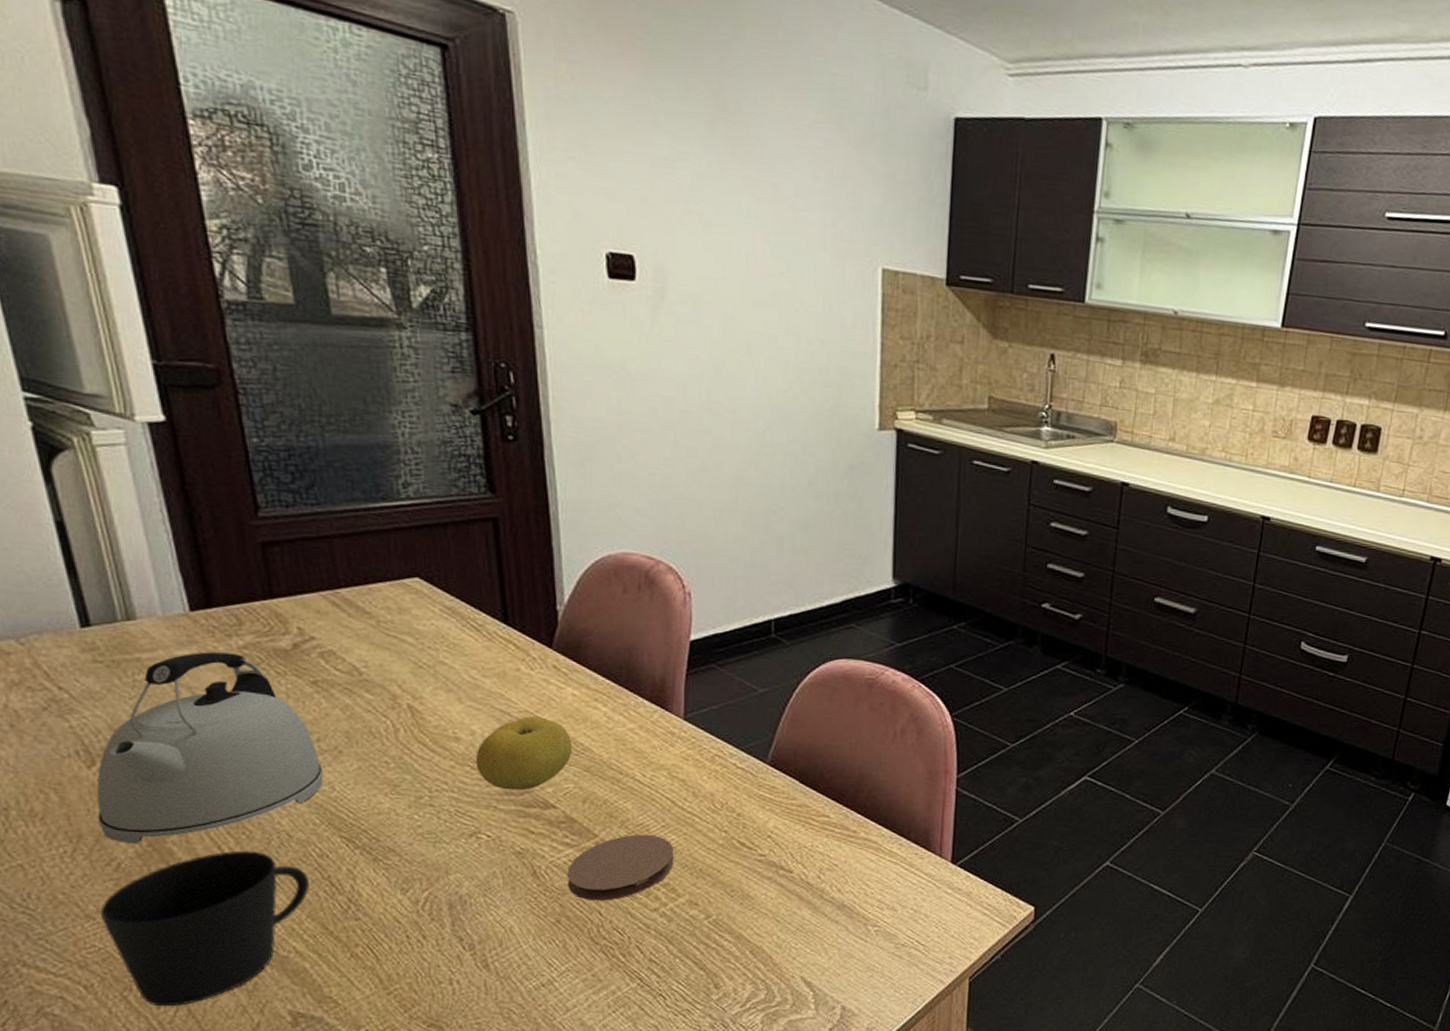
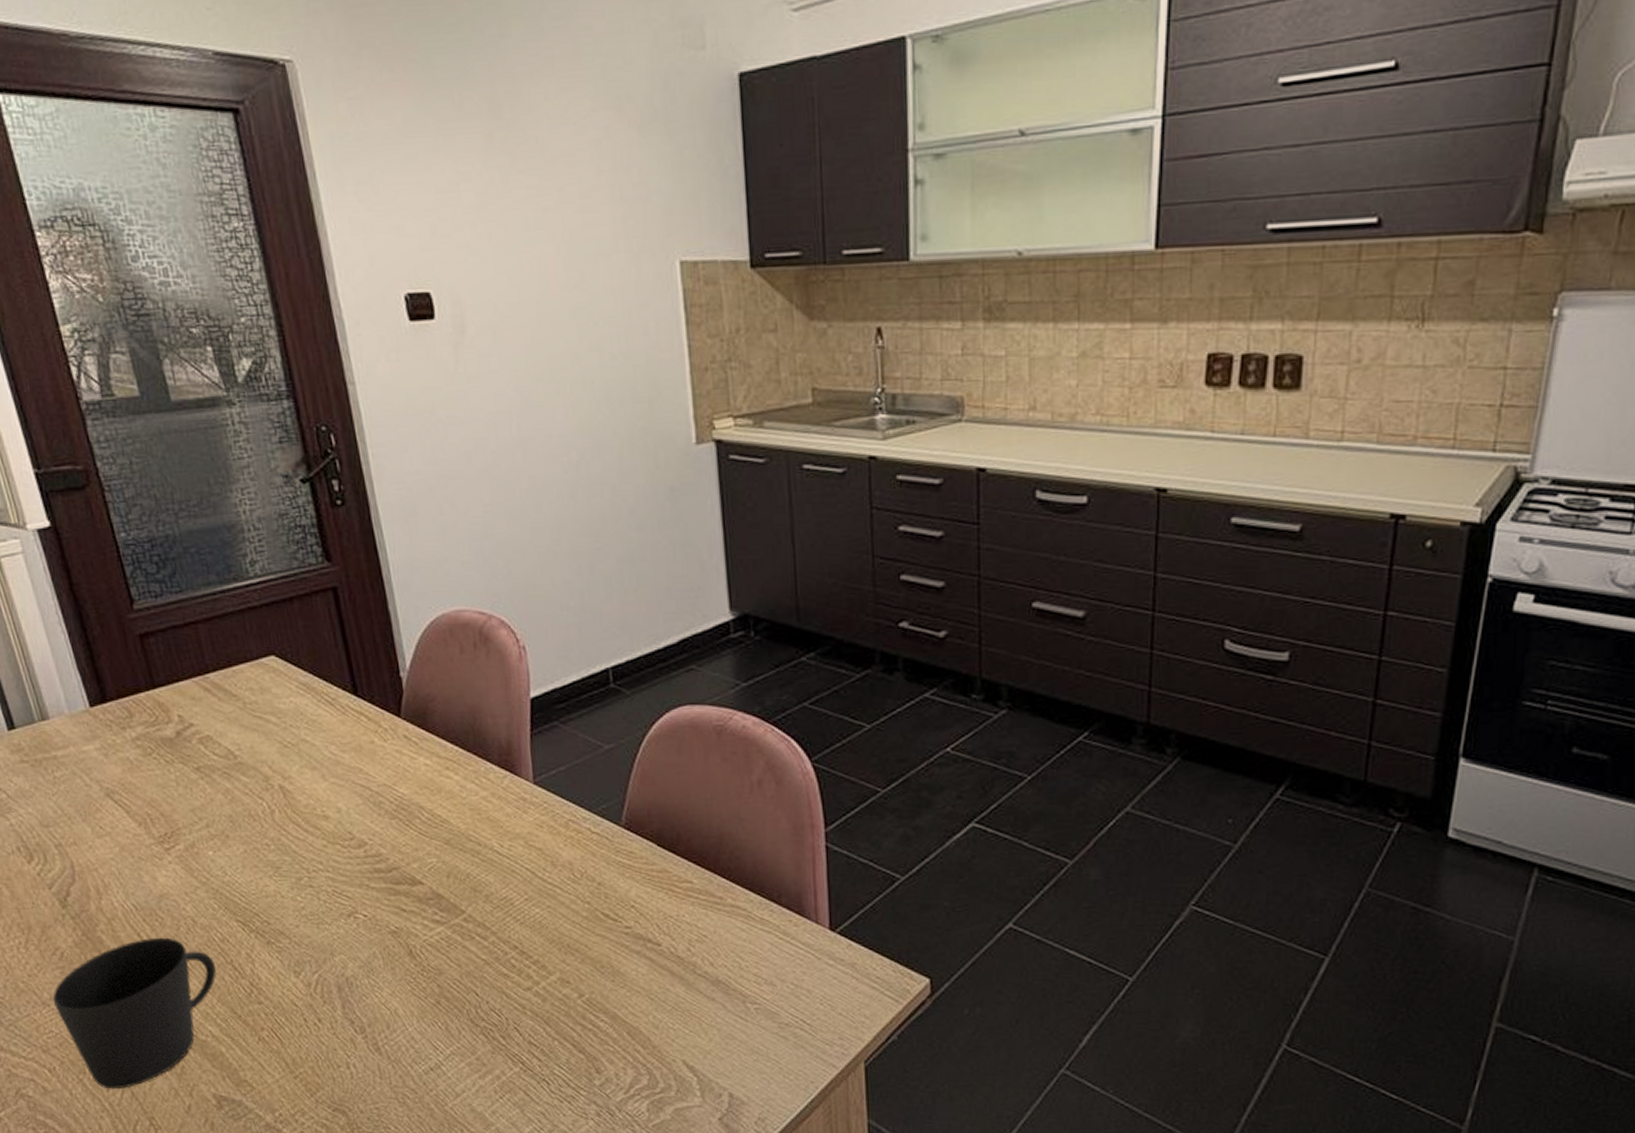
kettle: present [97,652,323,844] -> none [36,745,217,934]
fruit: present [475,715,573,791] -> none [344,789,432,867]
coaster: present [567,834,674,901] -> none [440,908,542,980]

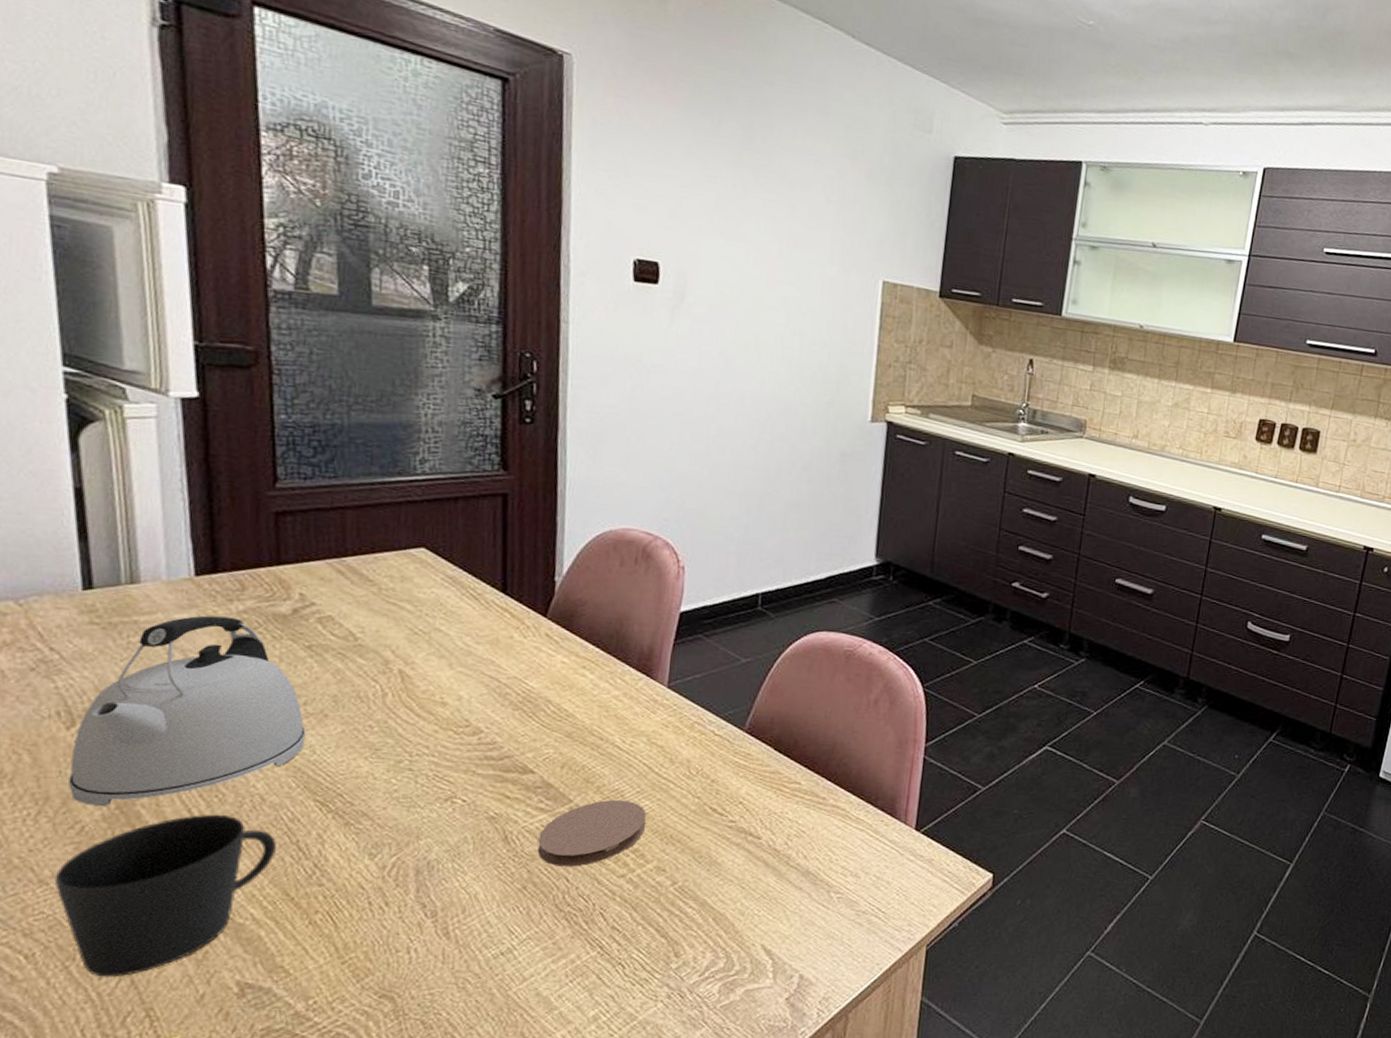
kettle: none [36,745,217,934] -> present [68,615,306,807]
coaster: none [440,908,542,980] -> present [537,799,646,867]

